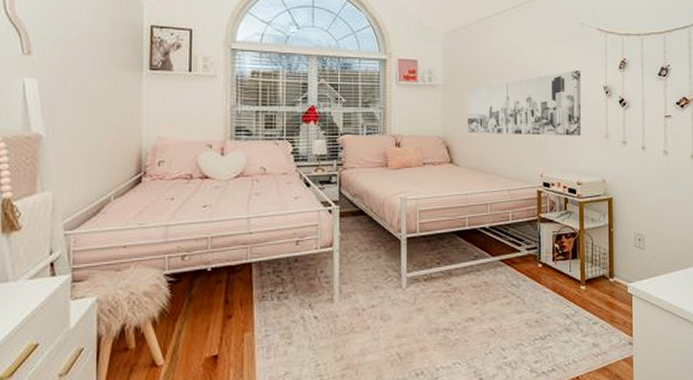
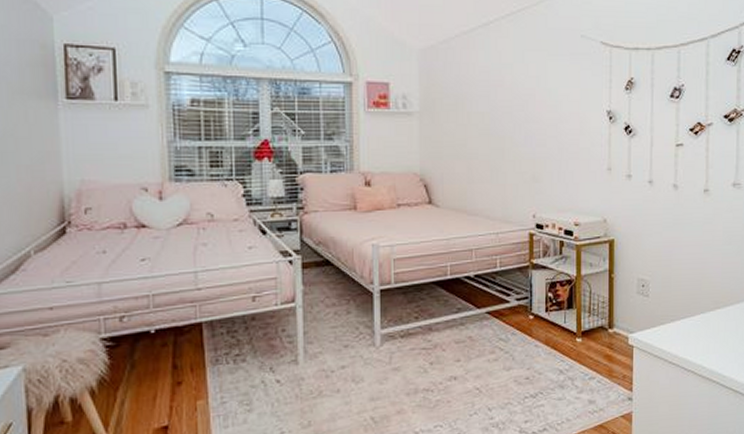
wall art: present [468,70,582,136] -> none [449,93,581,170]

